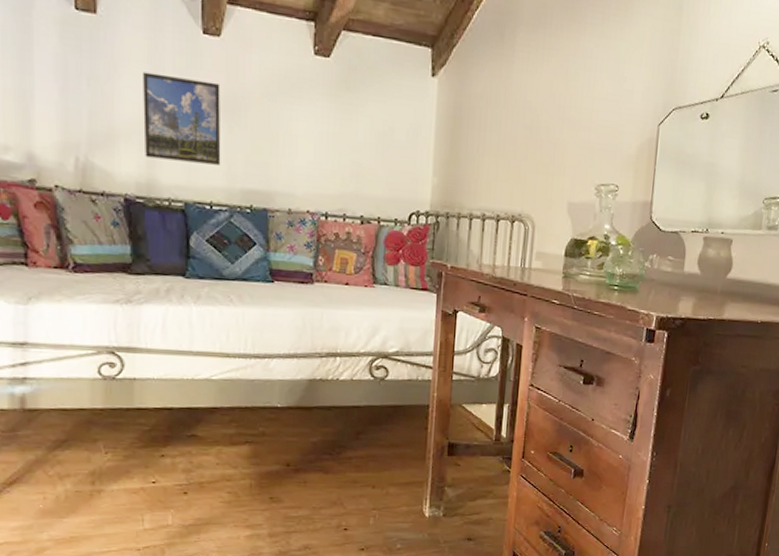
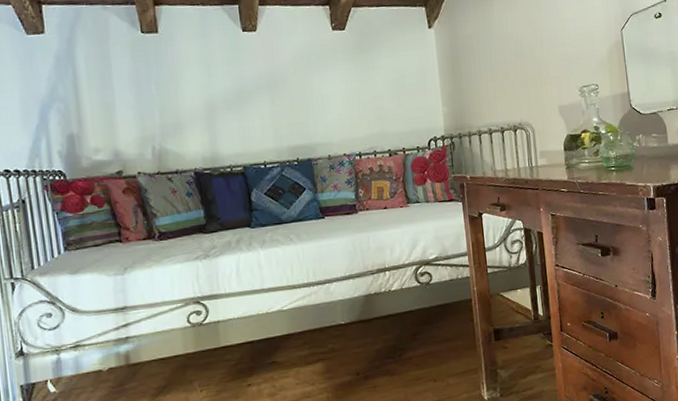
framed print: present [142,72,221,165] -> none [198,67,269,136]

